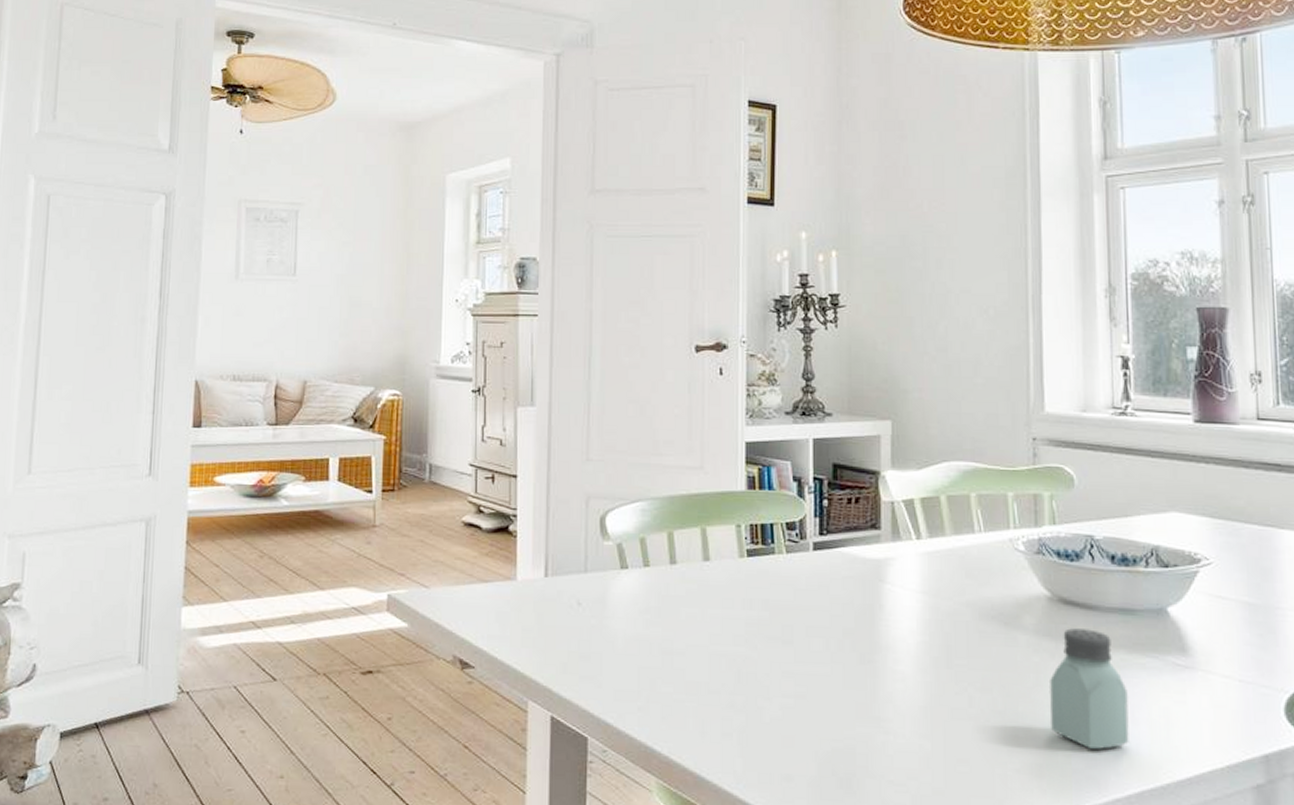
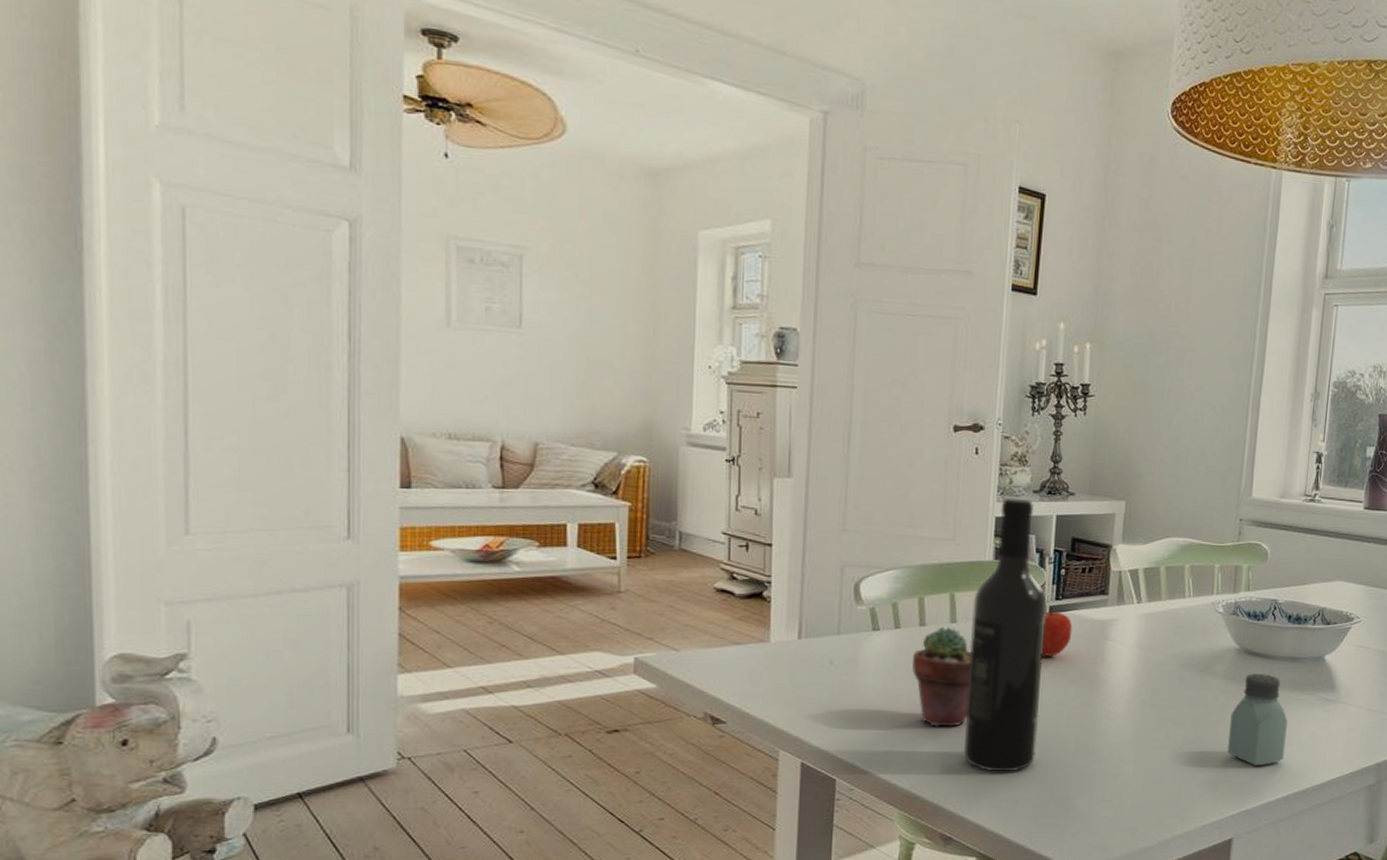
potted succulent: none [663,564,729,682] -> present [911,626,972,727]
wine bottle: none [726,421,811,740] -> present [963,498,1048,772]
fruit: none [808,543,842,602] -> present [1042,607,1073,656]

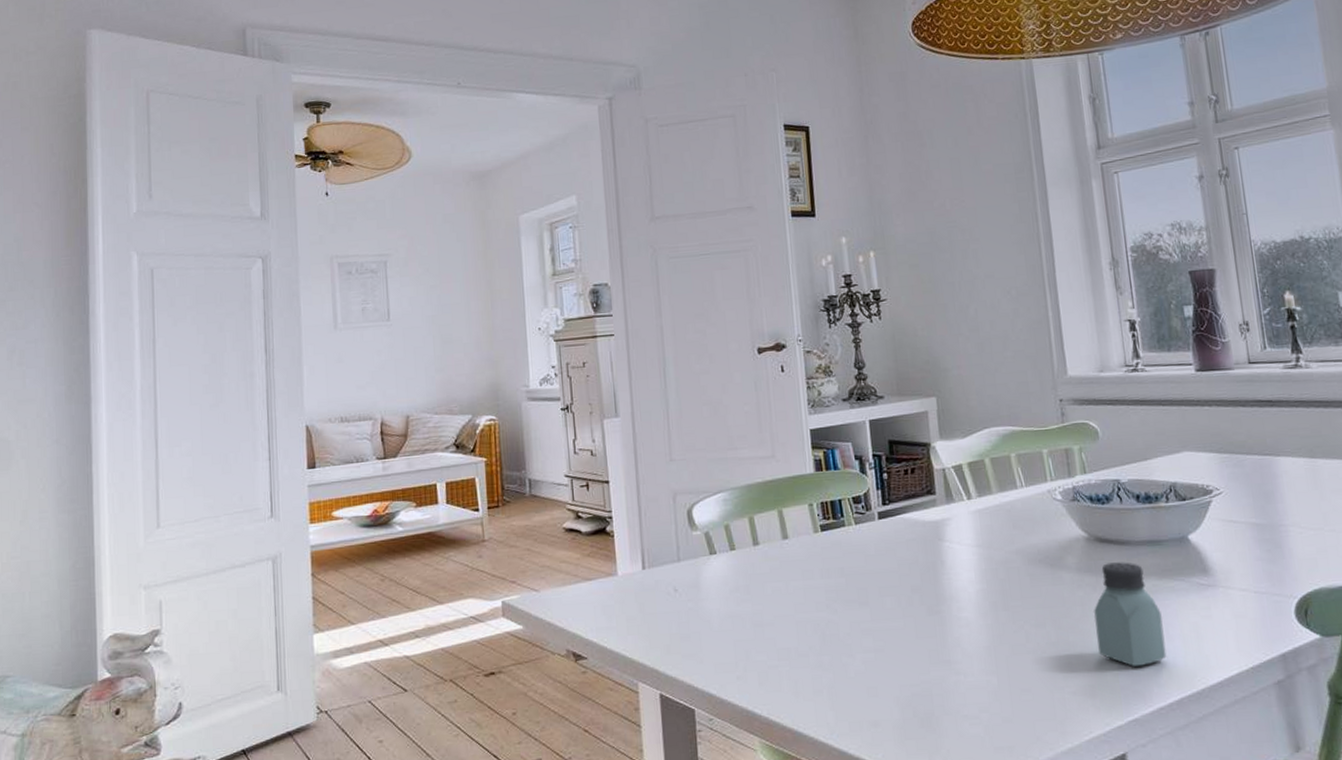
potted succulent: present [911,626,972,727] -> none [751,543,814,648]
wine bottle: present [963,498,1048,772] -> none [801,408,890,692]
fruit: present [1042,607,1073,656] -> none [874,513,906,565]

